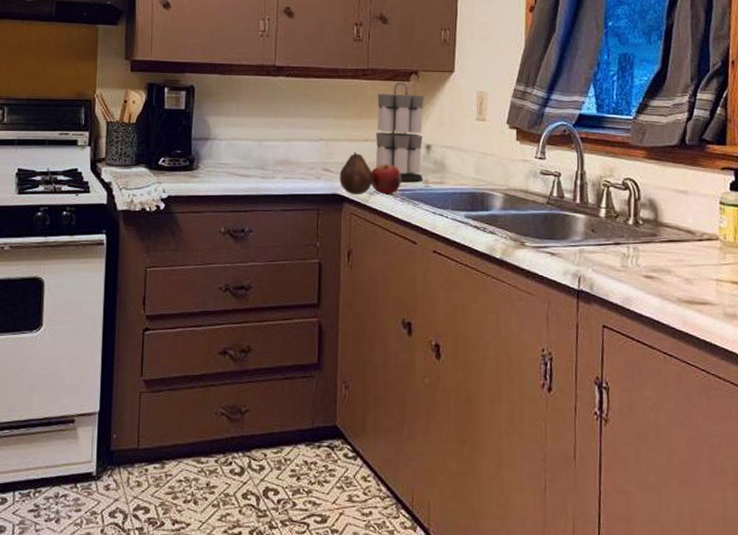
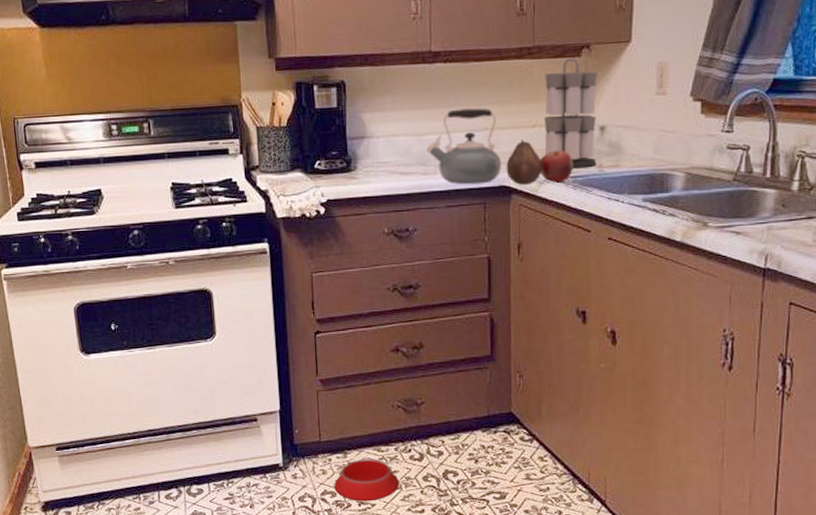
pet bowl: none [148,471,217,519] -> present [334,459,399,500]
kettle: none [266,119,336,191] -> present [426,108,502,185]

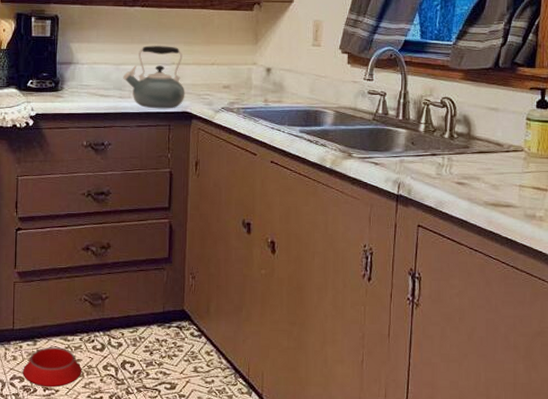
fruit: present [506,139,542,186] -> none [188,74,218,113]
fruit: present [540,150,573,183] -> none [217,85,244,112]
spice rack: present [544,57,598,169] -> none [221,11,266,102]

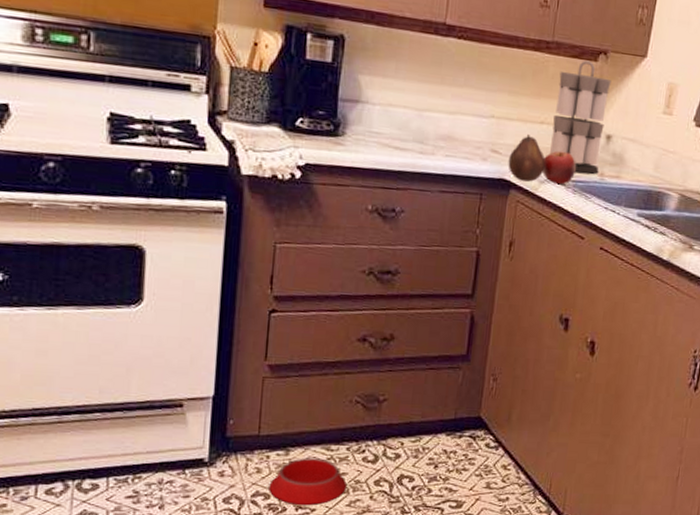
kettle: present [123,46,185,109] -> none [426,89,505,174]
fruit: none [188,74,218,113] -> present [508,133,546,183]
fruit: none [217,85,244,112] -> present [542,151,576,185]
spice rack: none [221,11,266,102] -> present [549,60,612,174]

